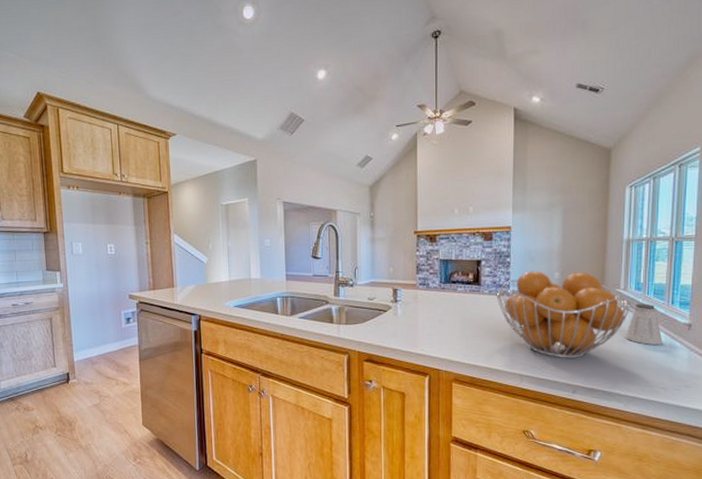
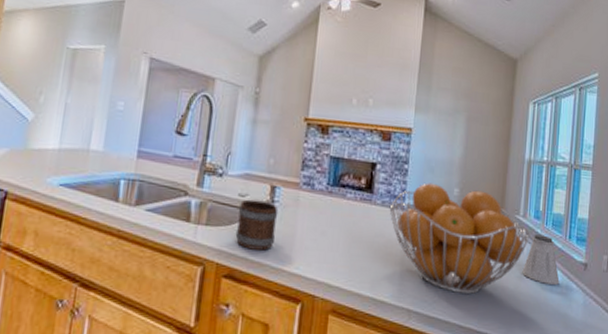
mug: none [369,301,402,339] -> present [235,199,278,251]

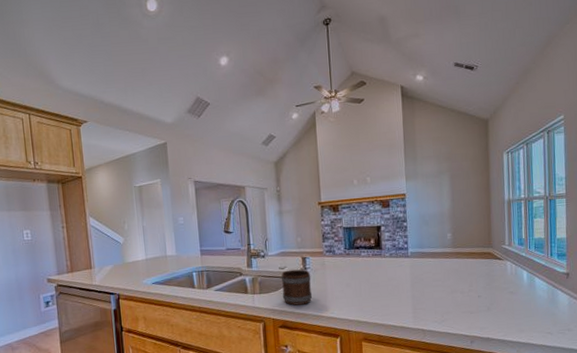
fruit basket: present [389,183,530,295] -> none [396,231,517,313]
saltshaker: present [522,234,560,285] -> none [513,257,546,294]

